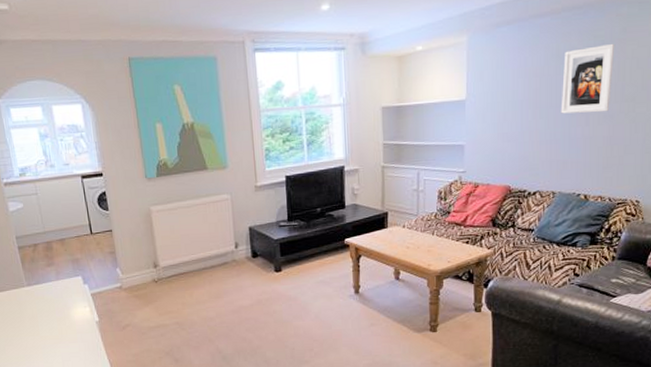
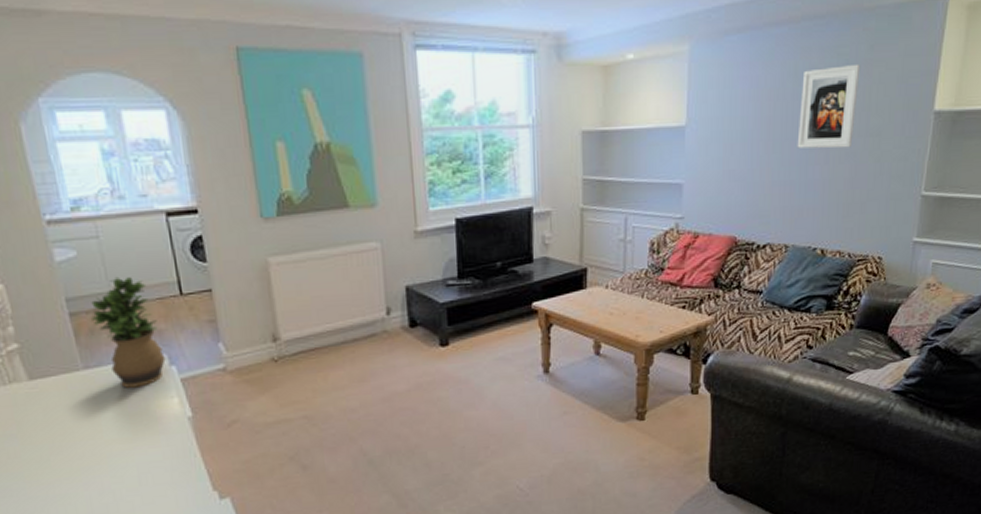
potted plant: none [32,221,81,300] -> present [91,276,166,388]

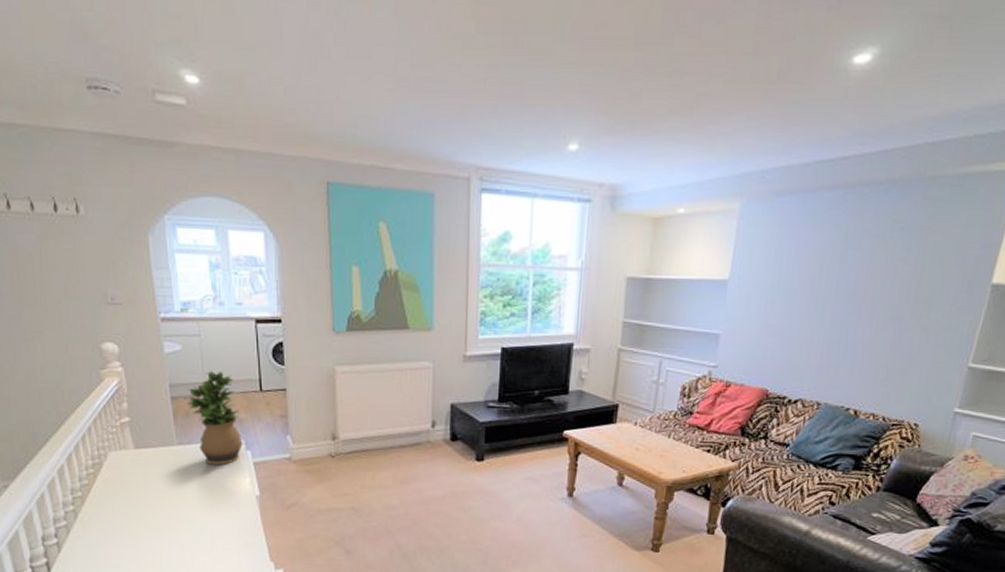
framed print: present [797,63,861,149] -> none [839,231,917,314]

